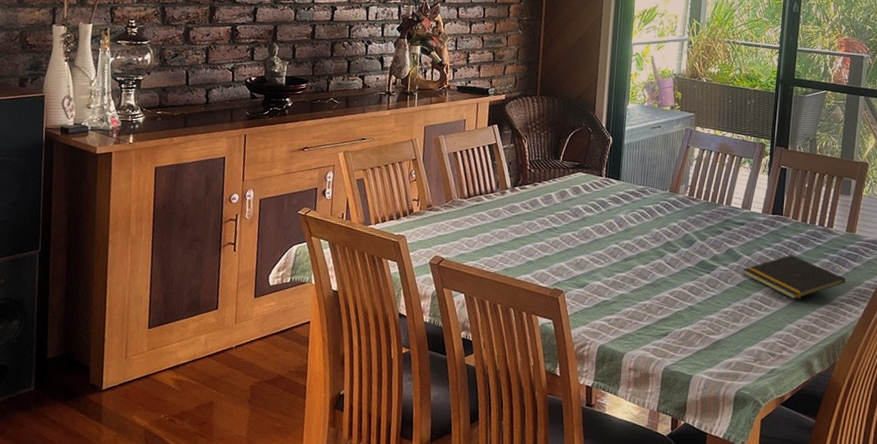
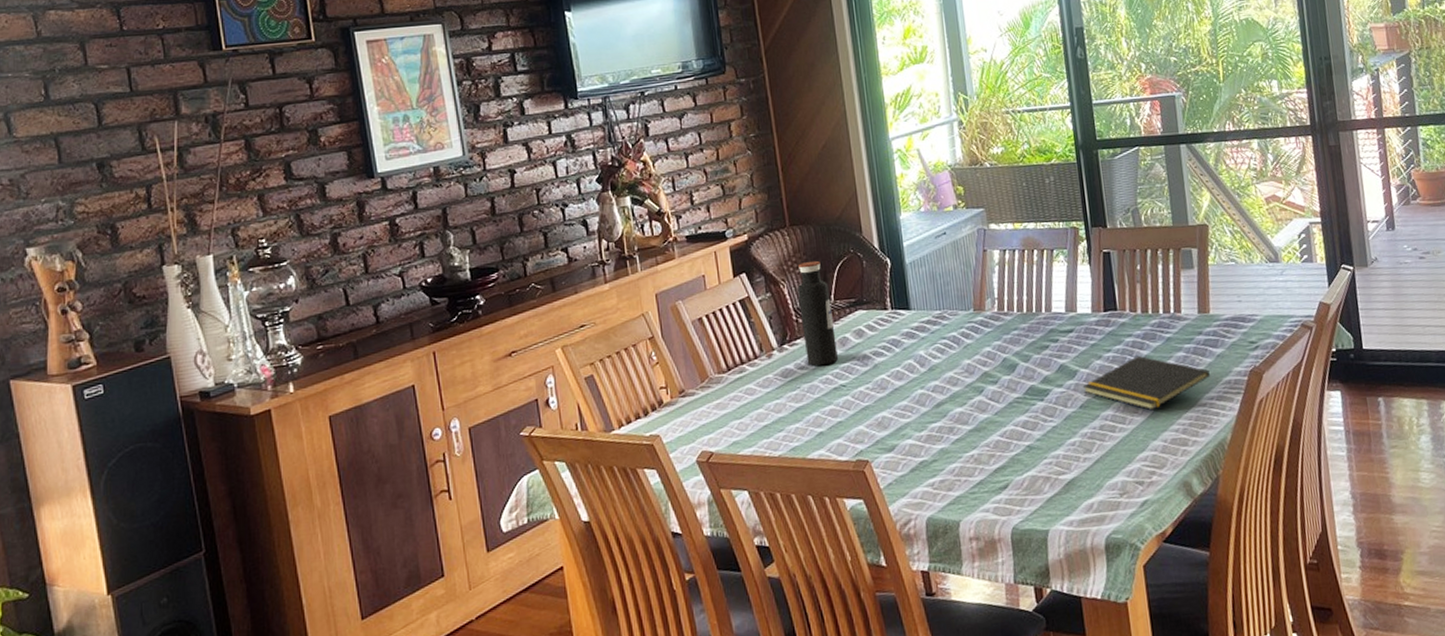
water bottle: none [531,126,560,210] -> present [797,260,839,367]

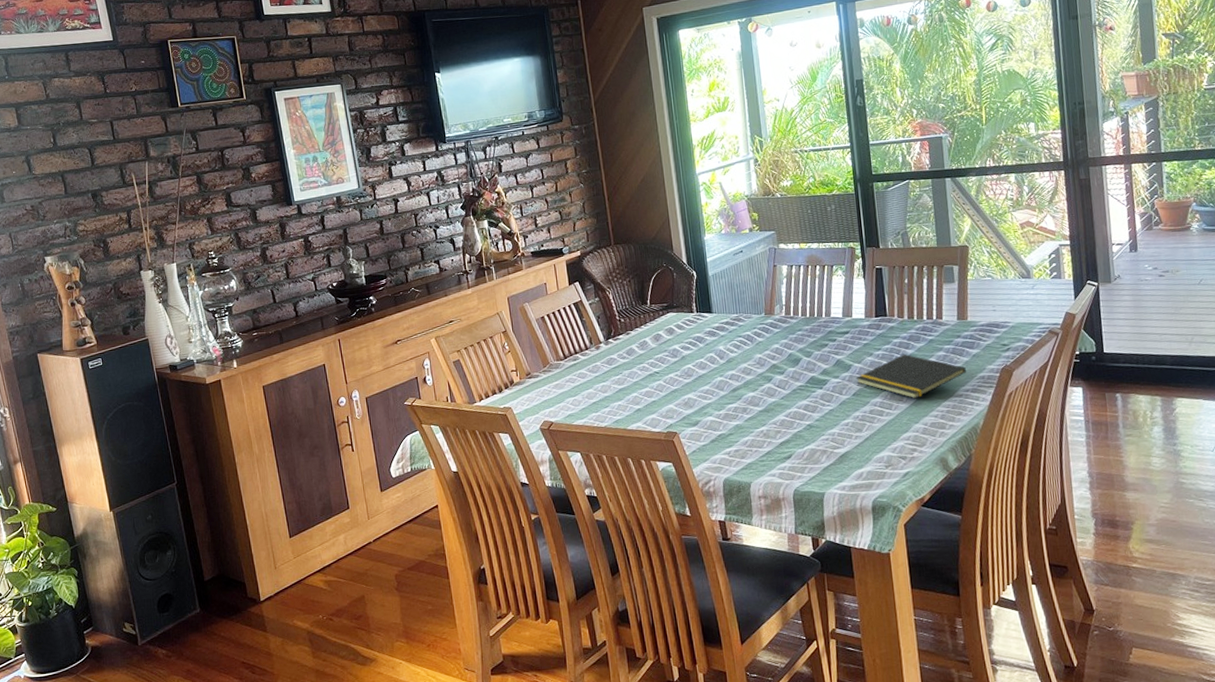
water bottle: present [797,260,839,367] -> none [620,272,654,357]

